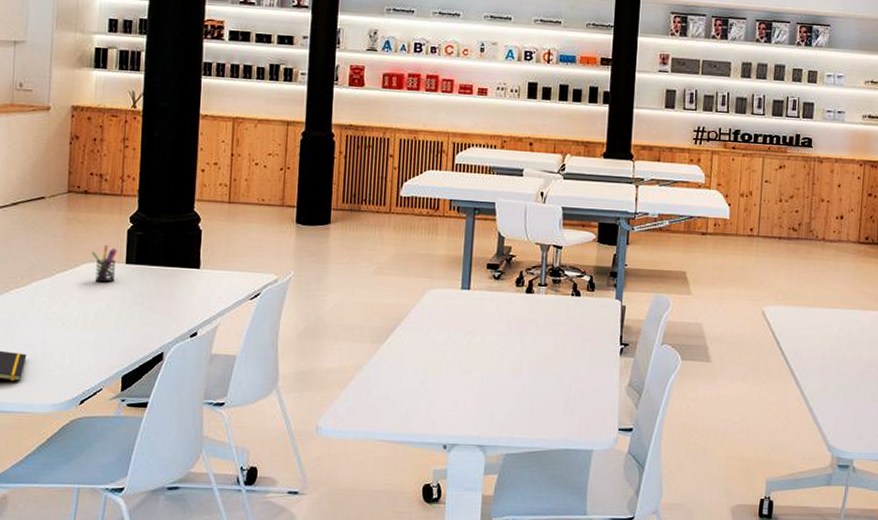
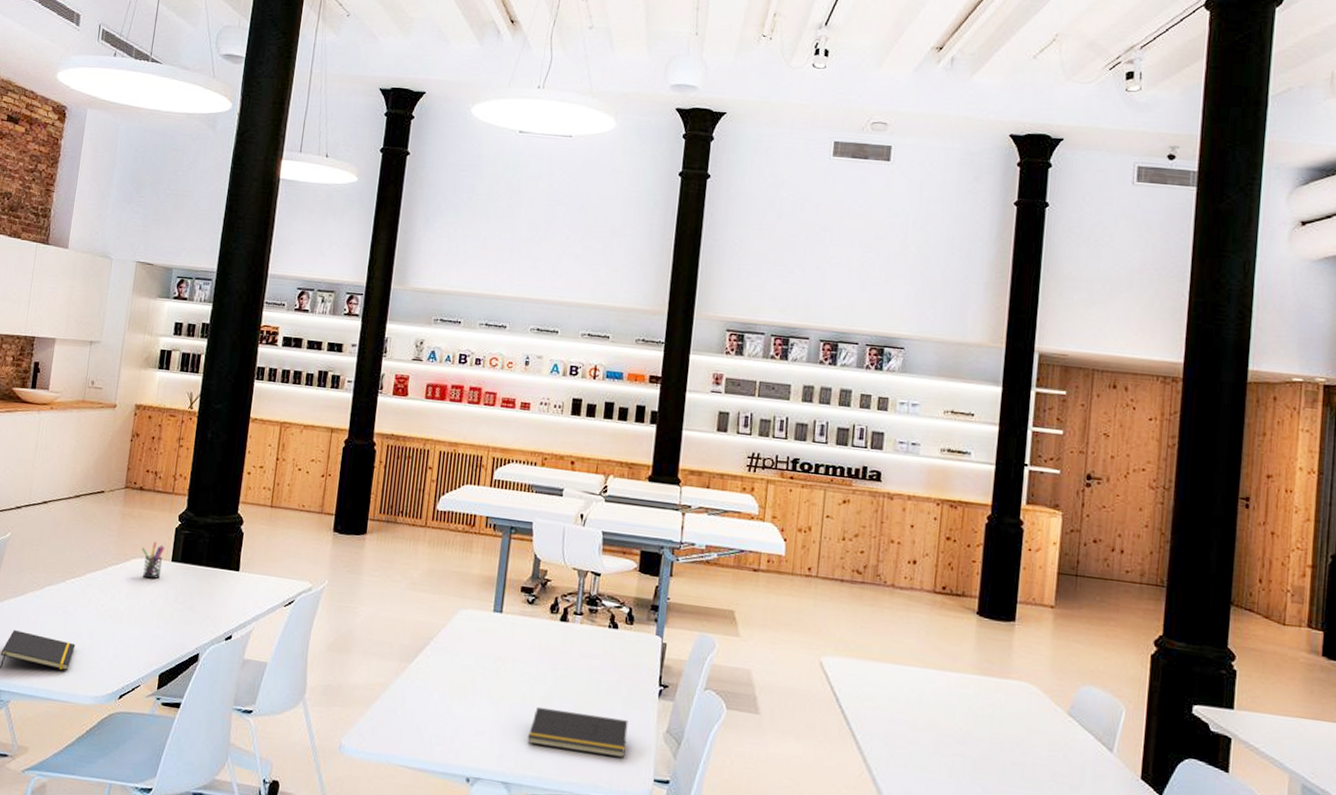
notepad: none [500,373,593,412] -> present [527,706,628,758]

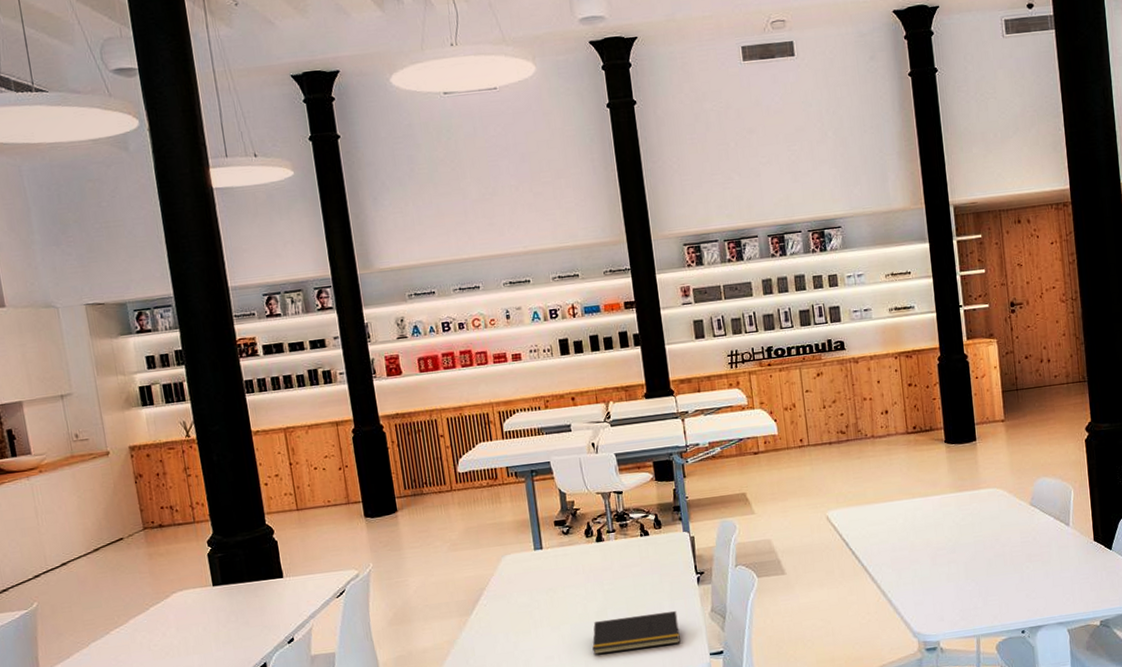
pen holder: present [141,541,165,579] -> none [178,571,205,609]

